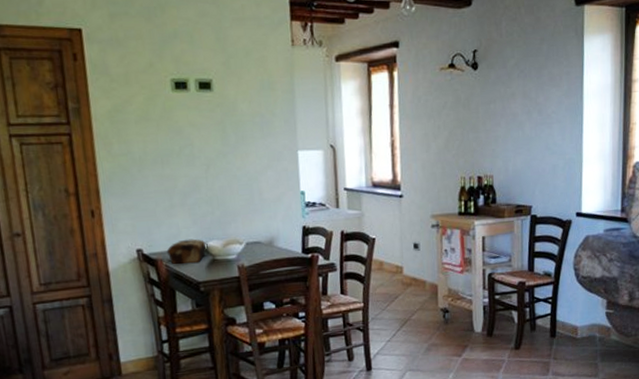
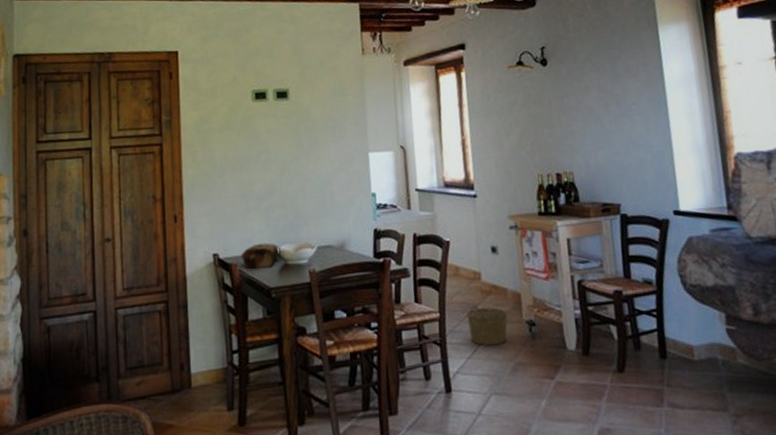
basket: none [387,295,425,331] -> present [466,305,508,346]

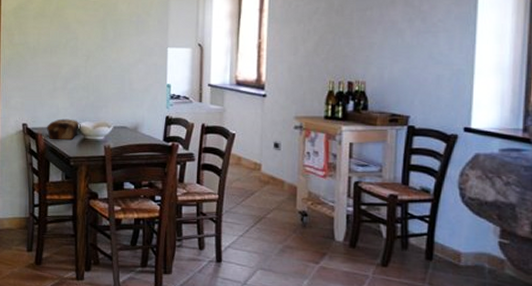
basket: present [466,305,508,346] -> none [243,191,282,229]

